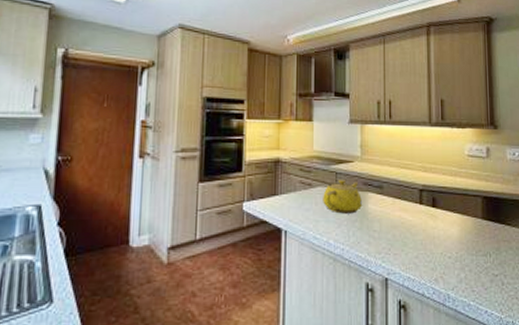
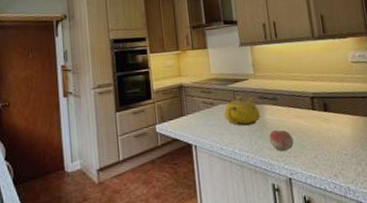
fruit: none [369,222,396,248] -> present [269,129,294,152]

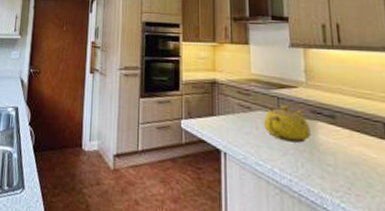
fruit: present [269,129,294,152] -> none [321,155,357,186]

